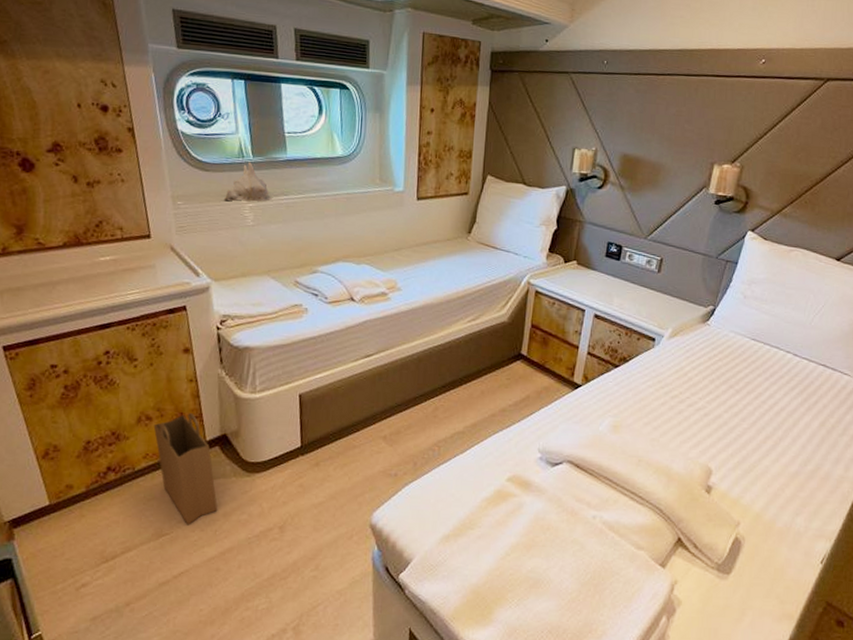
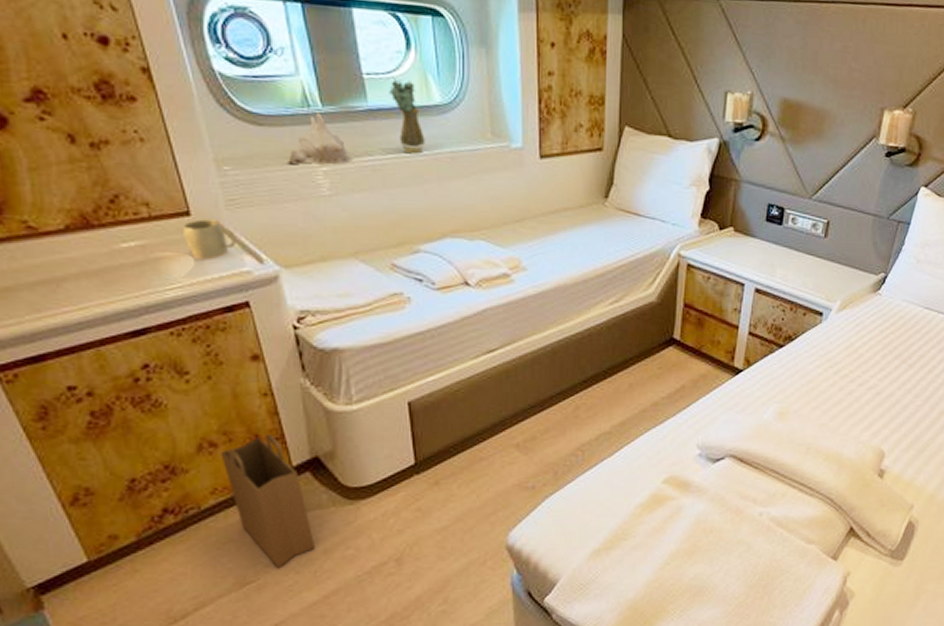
mug: none [144,241,182,273] -> present [184,219,236,260]
vase: none [303,135,328,195] -> present [389,77,425,154]

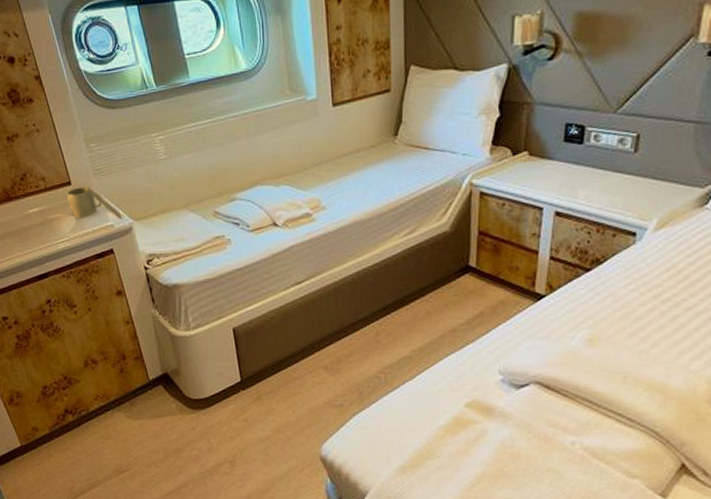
shopping bag: present [220,434,316,569] -> none [99,354,170,462]
seashell: present [288,112,353,166] -> none [134,92,181,137]
vase: present [389,77,425,154] -> none [205,53,236,117]

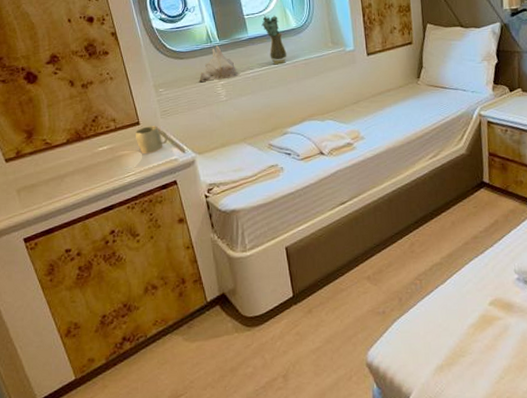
seashell: none [134,92,181,137] -> present [199,45,240,83]
vase: none [205,53,236,117] -> present [261,14,287,65]

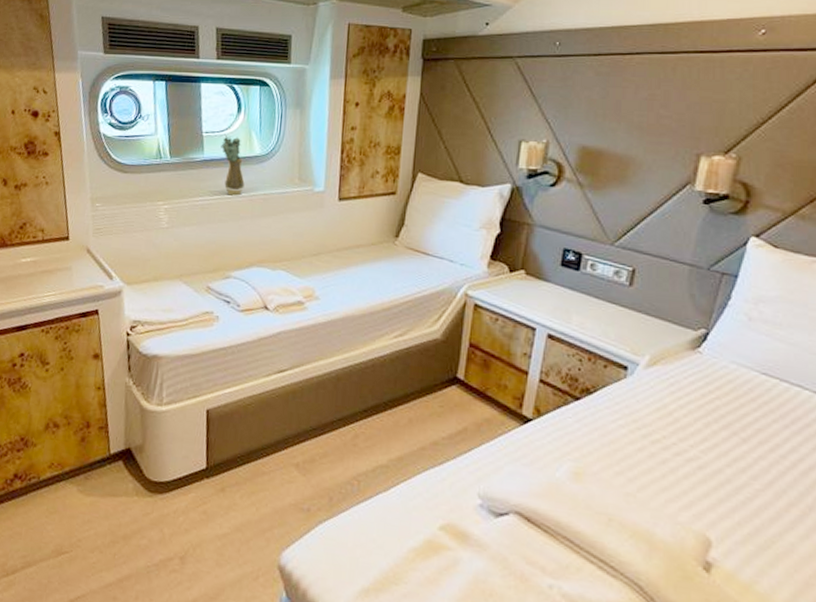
mug: present [136,126,168,154] -> none [62,243,97,275]
seashell: present [199,45,240,83] -> none [141,163,187,204]

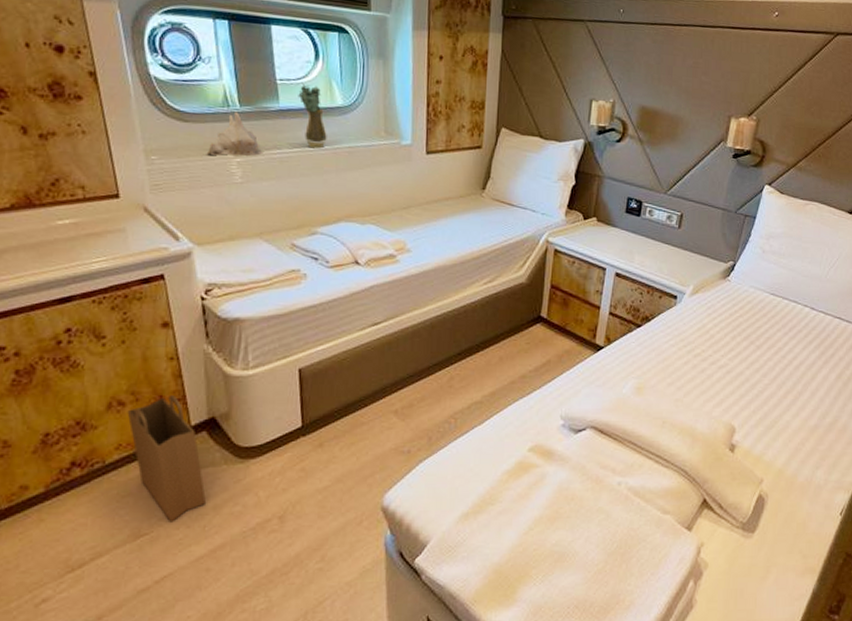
shopping bag: none [60,423,118,545] -> present [127,395,207,523]
seashell: none [141,163,187,204] -> present [207,111,263,157]

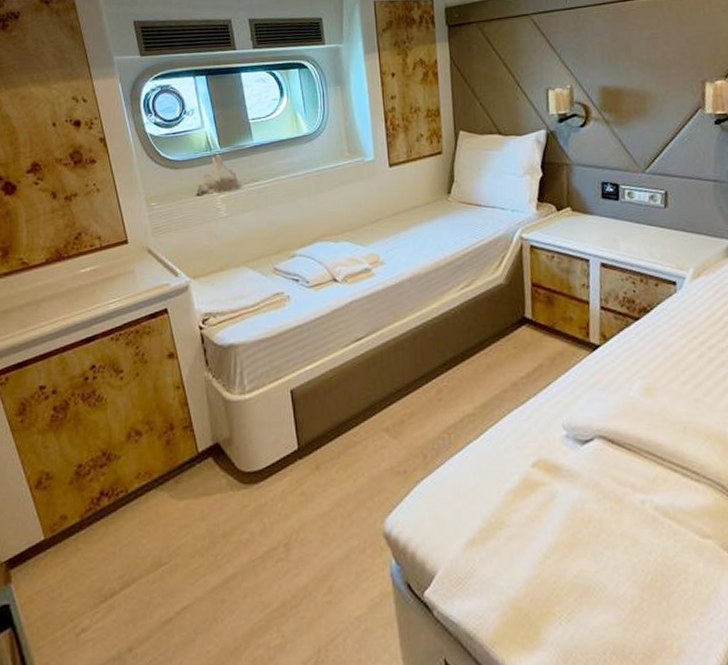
shopping bag: present [127,395,207,523] -> none [144,423,217,551]
vase: present [298,83,327,149] -> none [268,119,297,177]

